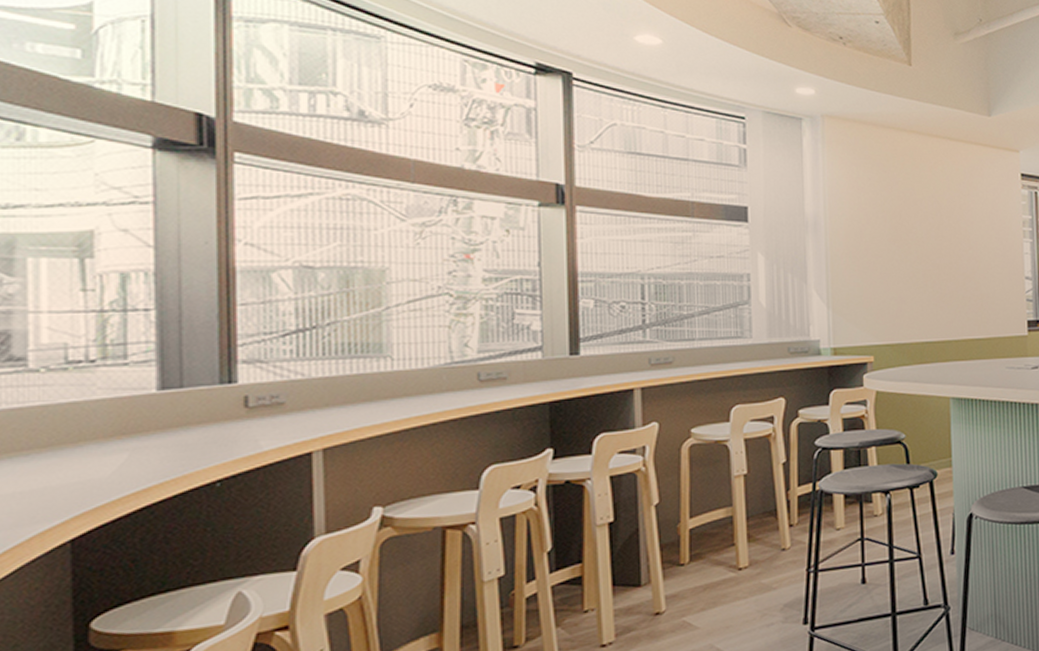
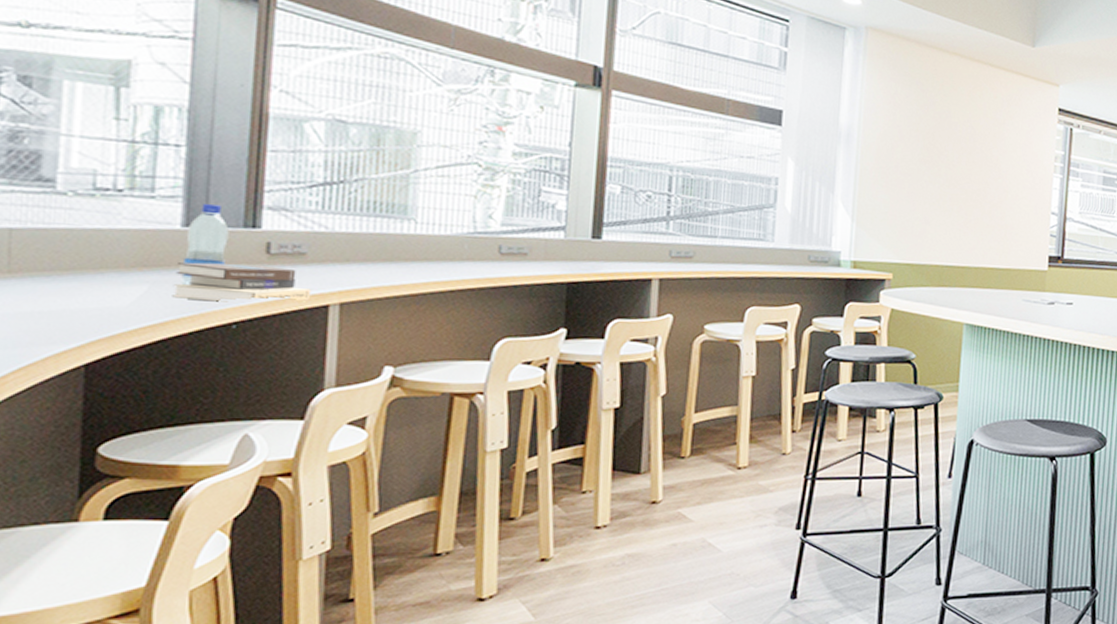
books: none [153,419,293,463] -> present [172,262,312,302]
bottle: none [161,365,205,450] -> present [181,204,229,286]

